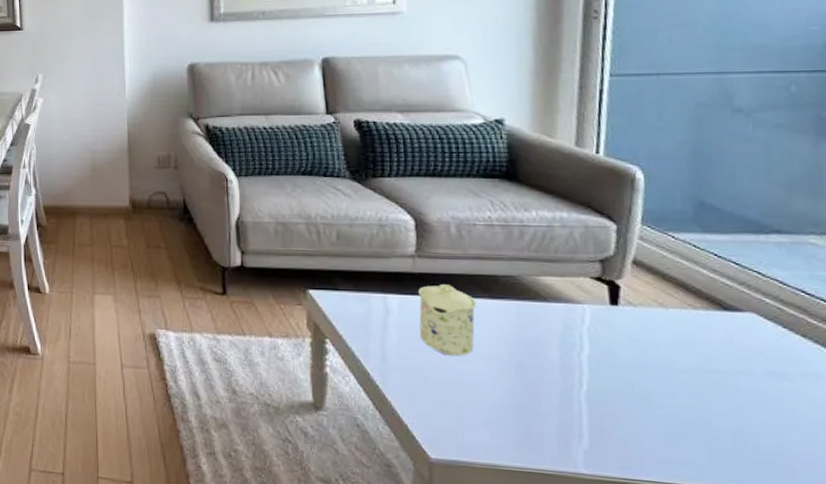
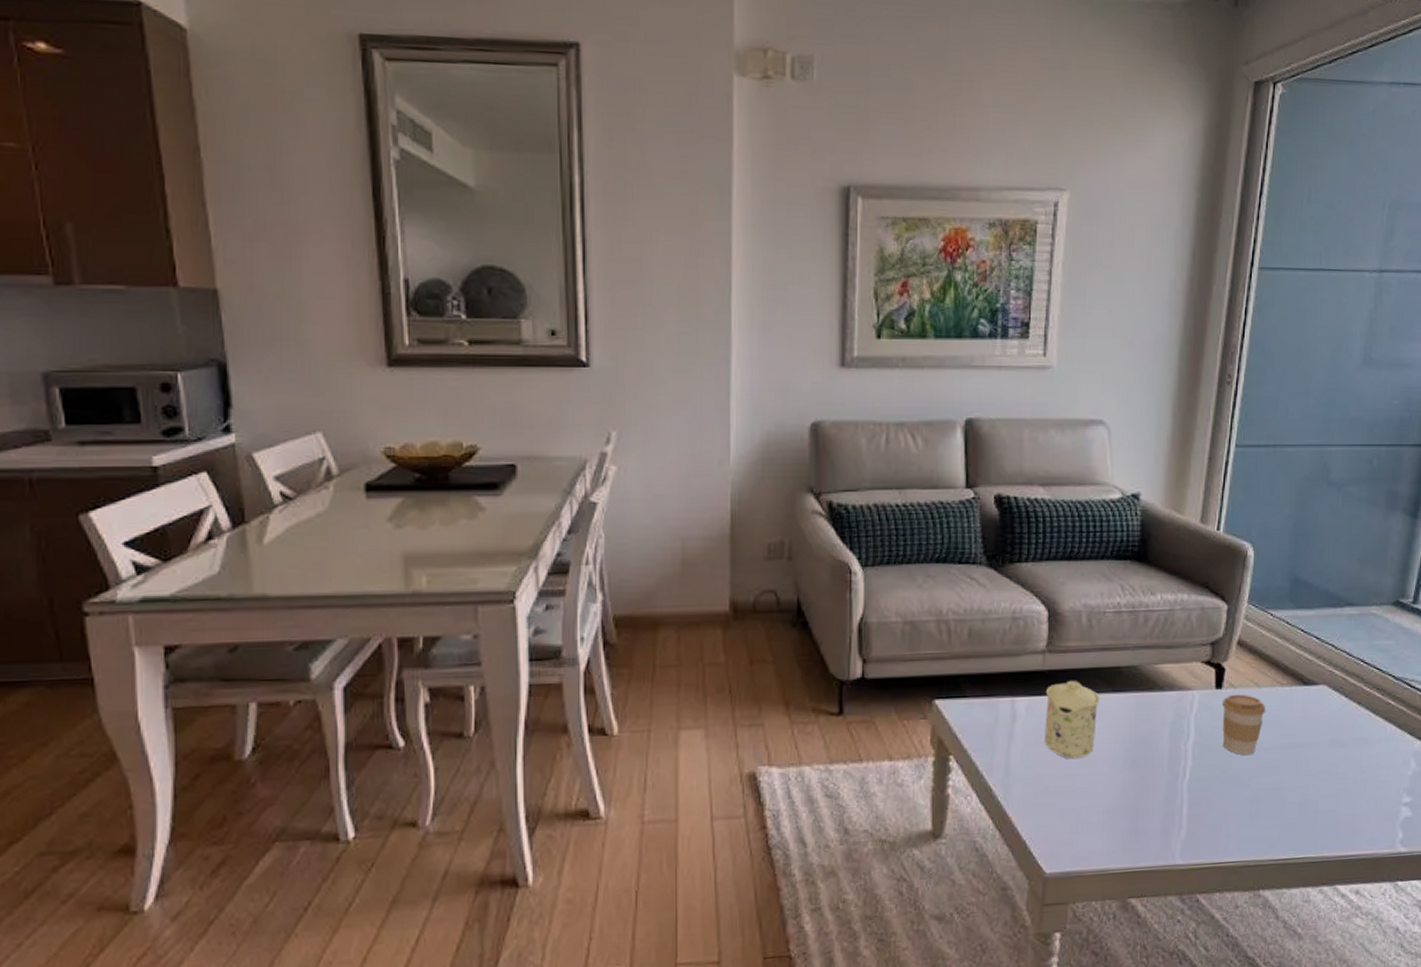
coffee cup: none [619,312,677,375] -> present [1221,694,1266,756]

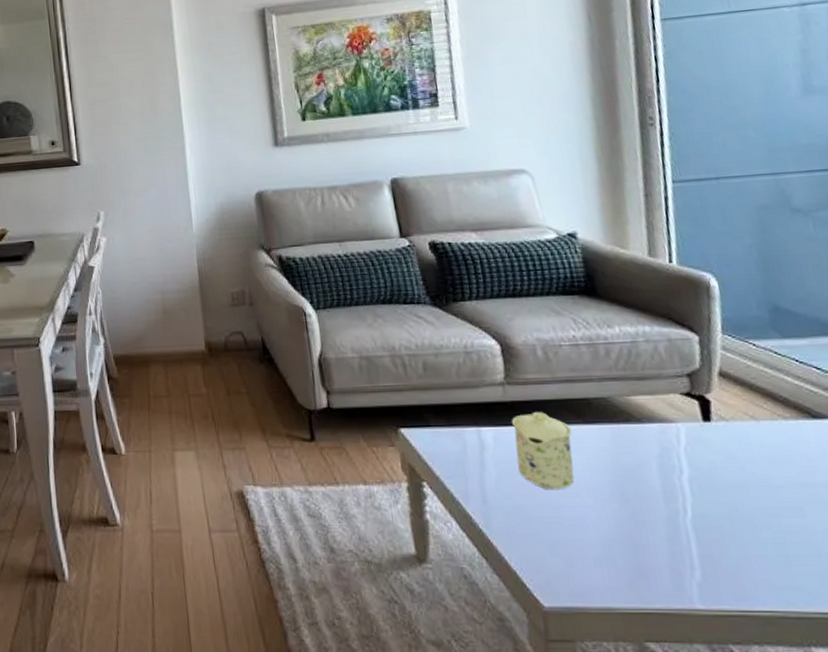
coffee cup: present [1221,694,1266,756] -> none [714,427,772,494]

